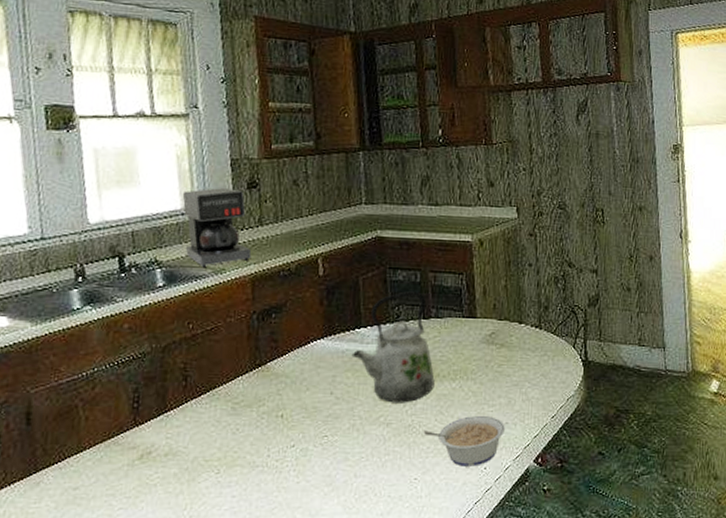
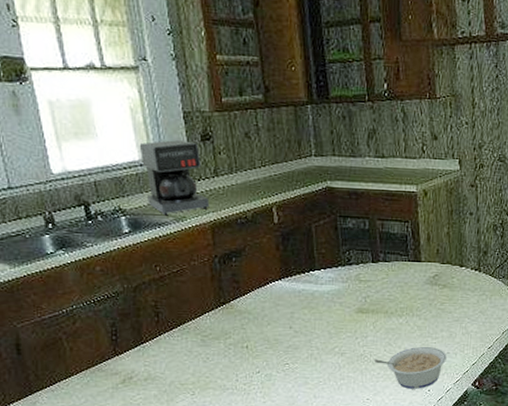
kettle: present [351,291,435,403] -> none [307,238,384,336]

